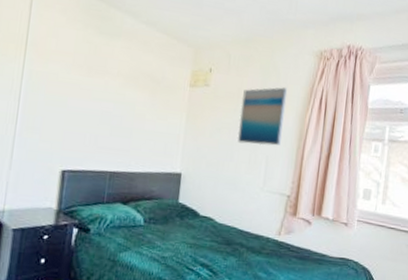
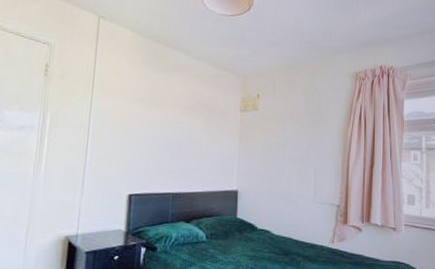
wall art: present [237,87,287,146] -> none [286,107,328,161]

